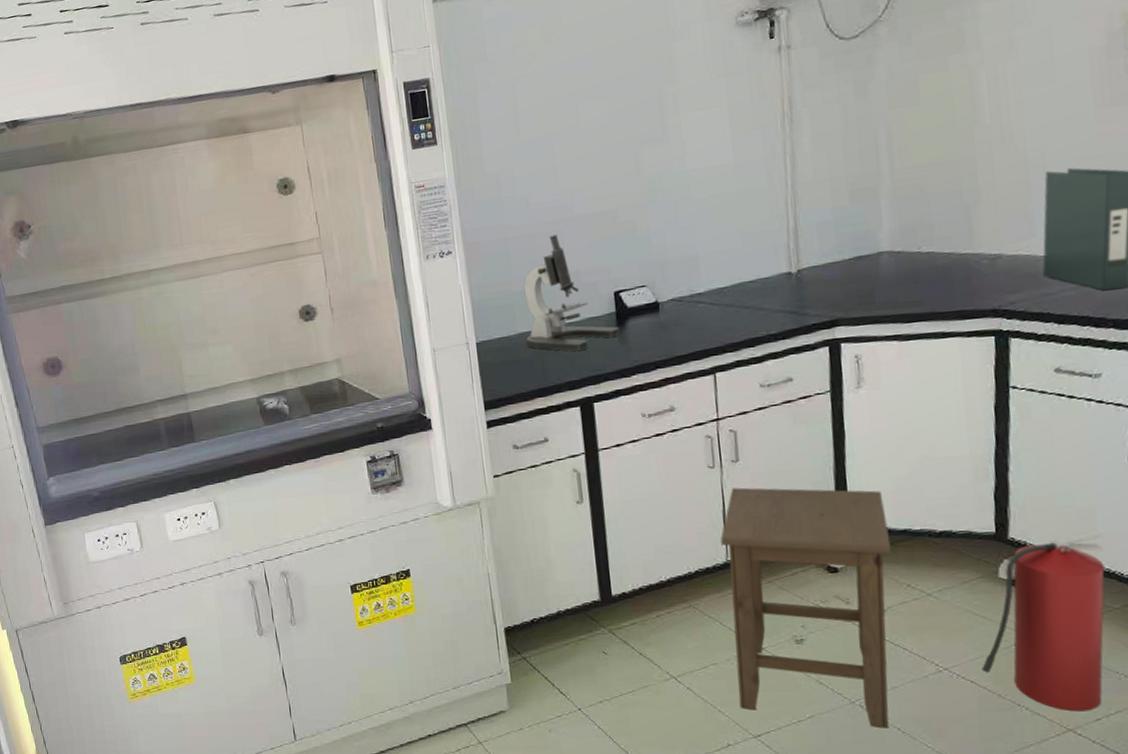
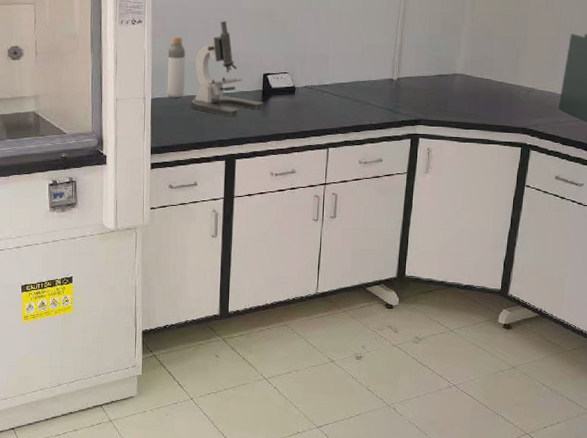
bottle: none [487,263,516,340] -> present [166,36,185,99]
stool: present [720,487,892,728] -> none [310,238,432,426]
fire extinguisher: present [982,531,1105,712] -> none [478,294,568,421]

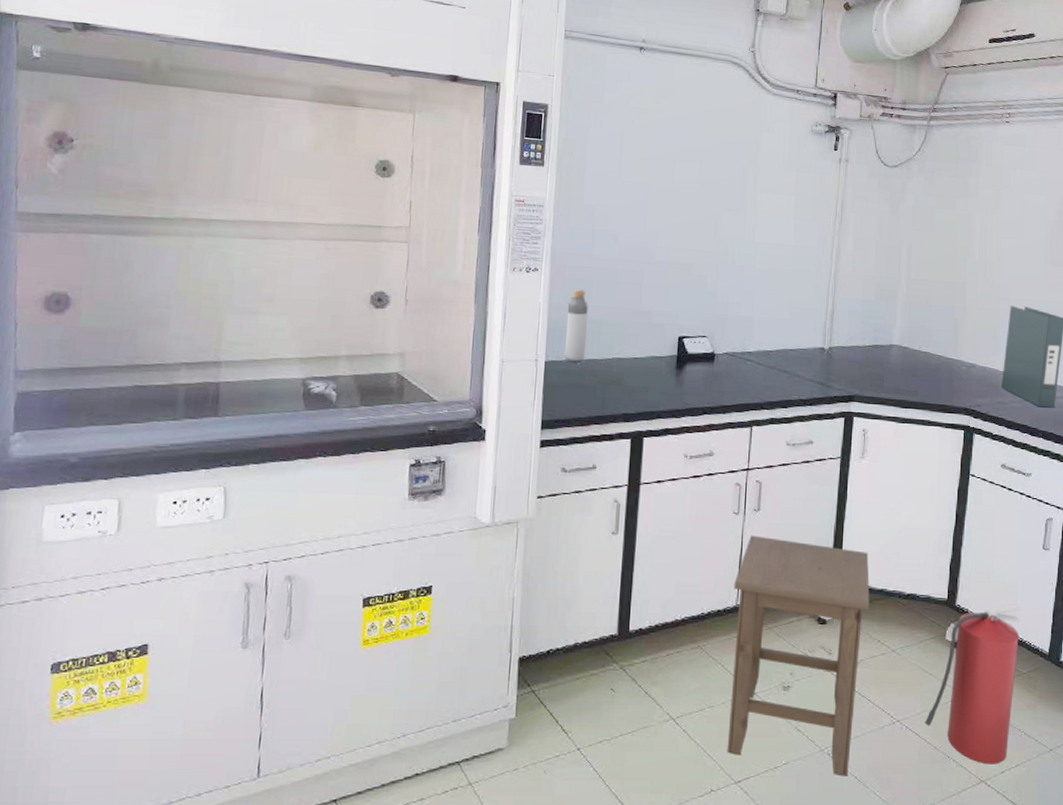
microscope: present [191,21,263,117] -> none [593,273,678,386]
stool: none [310,238,432,426] -> present [727,535,870,776]
fire extinguisher: none [478,294,568,421] -> present [925,604,1021,764]

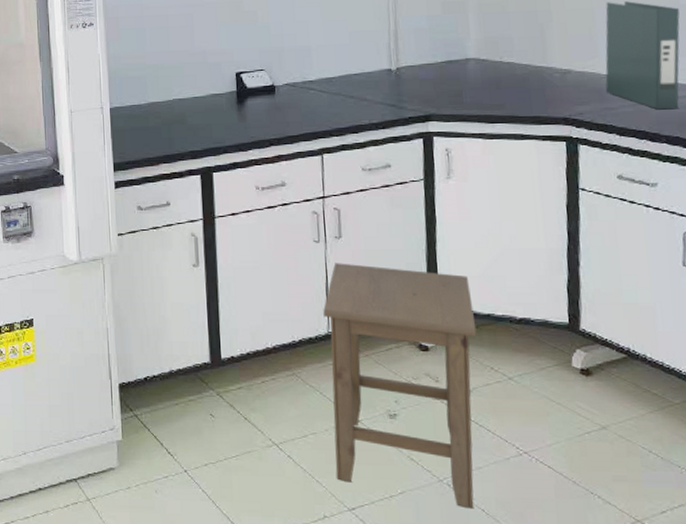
bottle: present [563,288,588,363] -> none [123,37,147,107]
fire extinguisher: present [925,604,1021,764] -> none [558,328,667,503]

